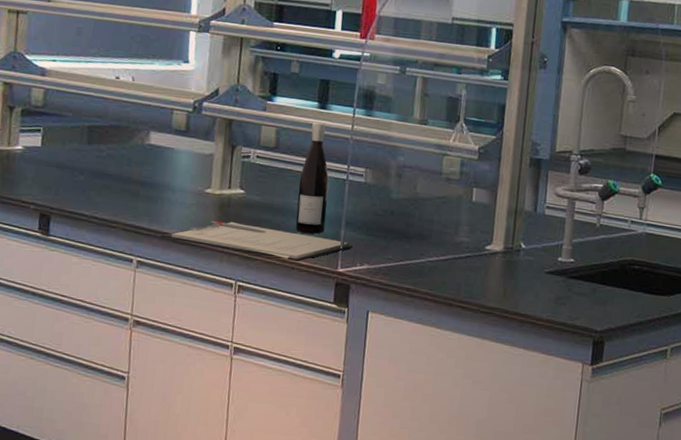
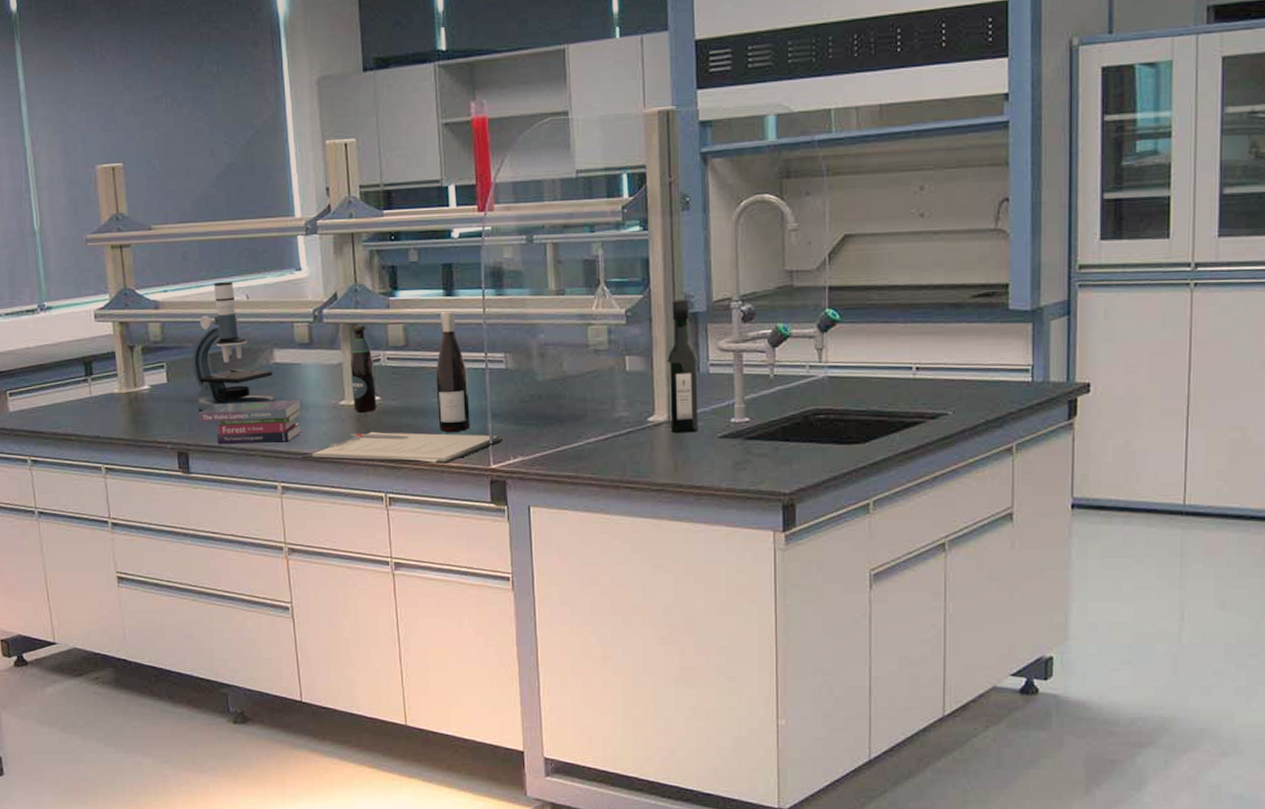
books: none [65,173,168,220] -> present [197,399,302,445]
microscope: none [67,61,146,181] -> present [192,282,276,413]
bottle: none [218,122,244,203] -> present [351,325,377,412]
bottle: none [504,145,536,265] -> present [667,299,698,432]

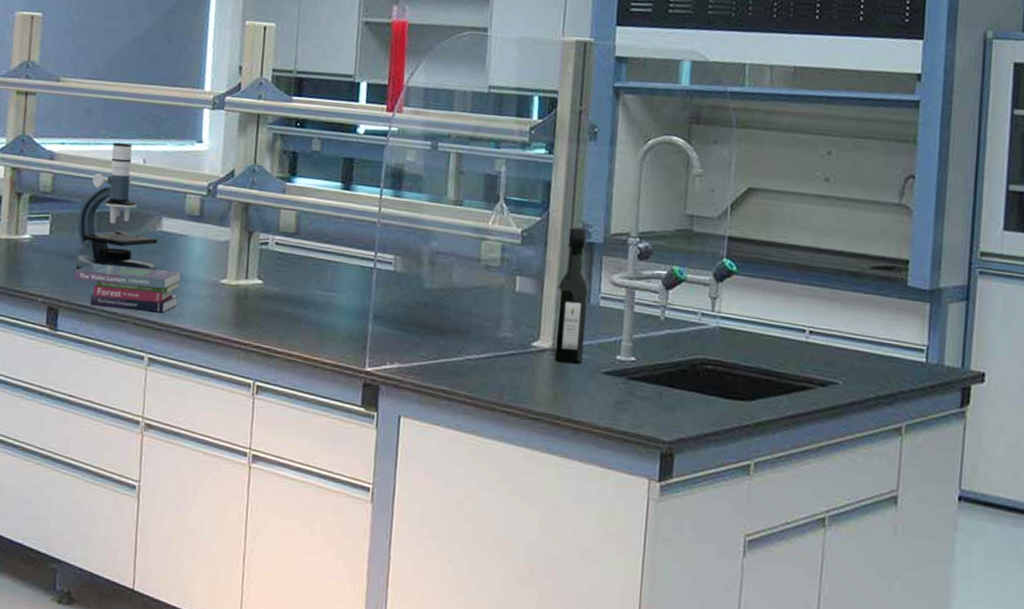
clipboard: present [300,431,504,464] -> none [172,313,383,359]
bottle: present [351,325,377,412] -> none [234,206,262,295]
bottle: present [436,310,470,432] -> none [318,204,355,329]

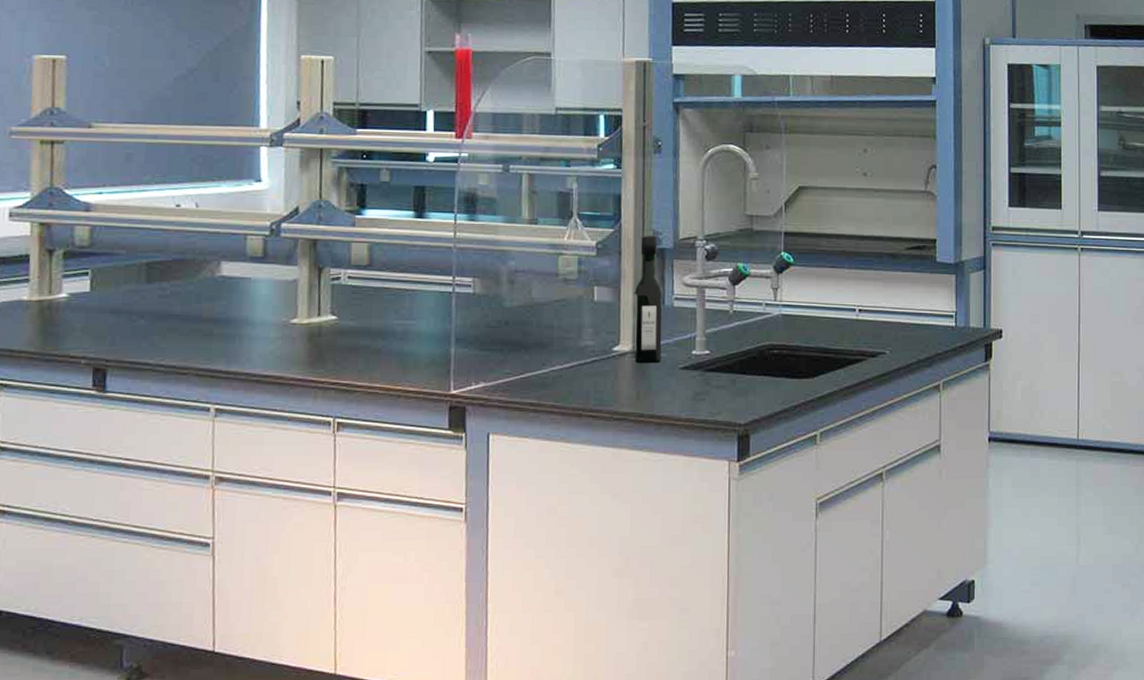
books: present [74,263,181,313] -> none [123,315,247,362]
microscope: present [76,142,158,271] -> none [123,188,219,326]

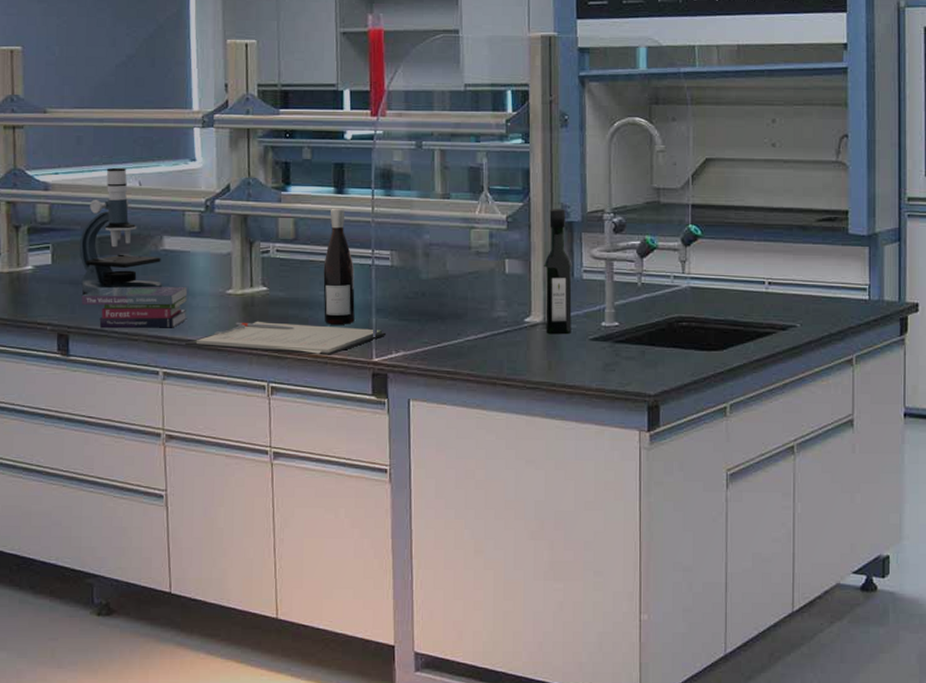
microscope: none [123,188,219,326] -> present [79,168,163,296]
books: none [123,315,247,362] -> present [81,286,188,329]
clipboard: none [240,352,466,388] -> present [184,321,387,355]
bottle: none [398,232,433,355] -> present [323,208,355,324]

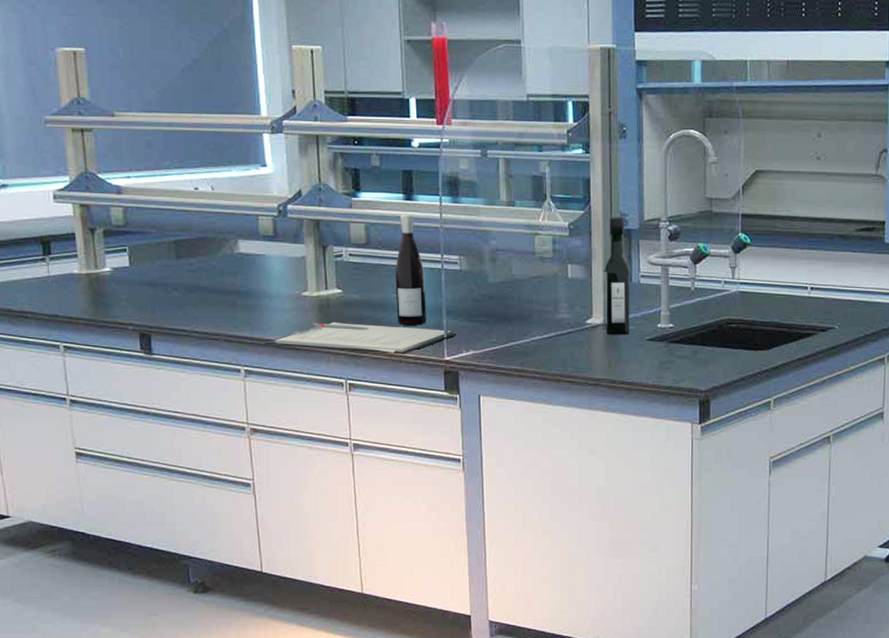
microscope: present [79,168,163,296] -> none [155,172,240,297]
books: present [81,286,188,329] -> none [160,288,266,329]

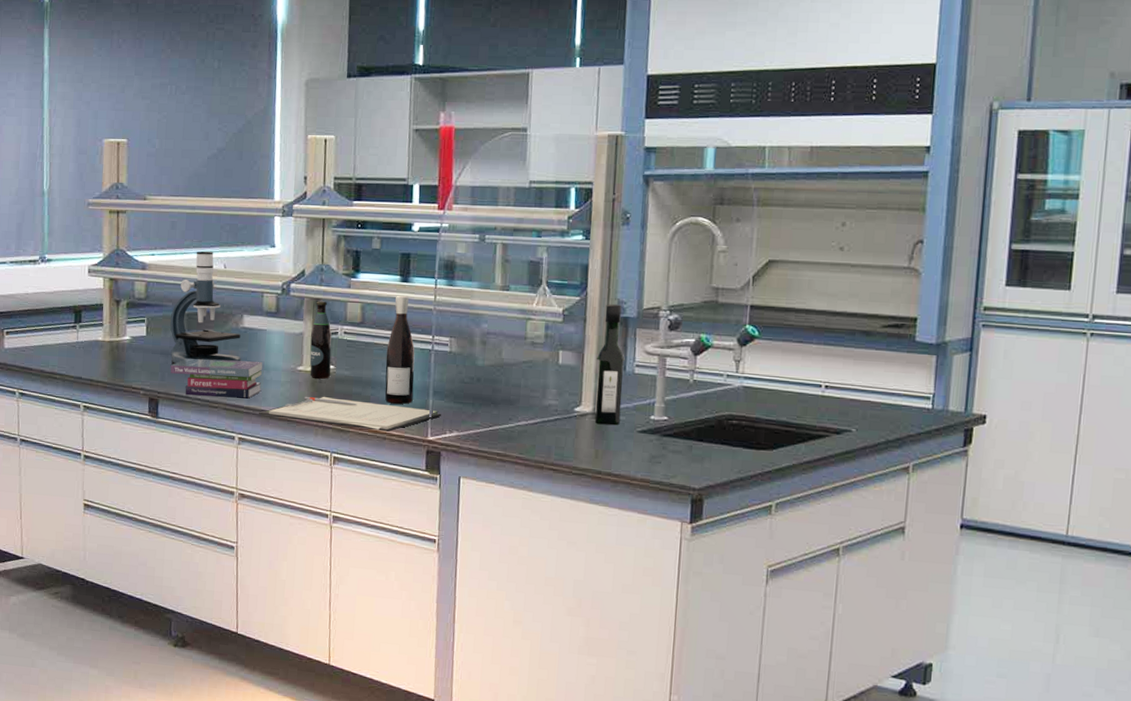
microscope: none [155,172,240,297] -> present [170,251,242,365]
books: none [160,288,266,329] -> present [170,358,263,399]
bottle: none [314,222,339,304] -> present [309,301,332,379]

